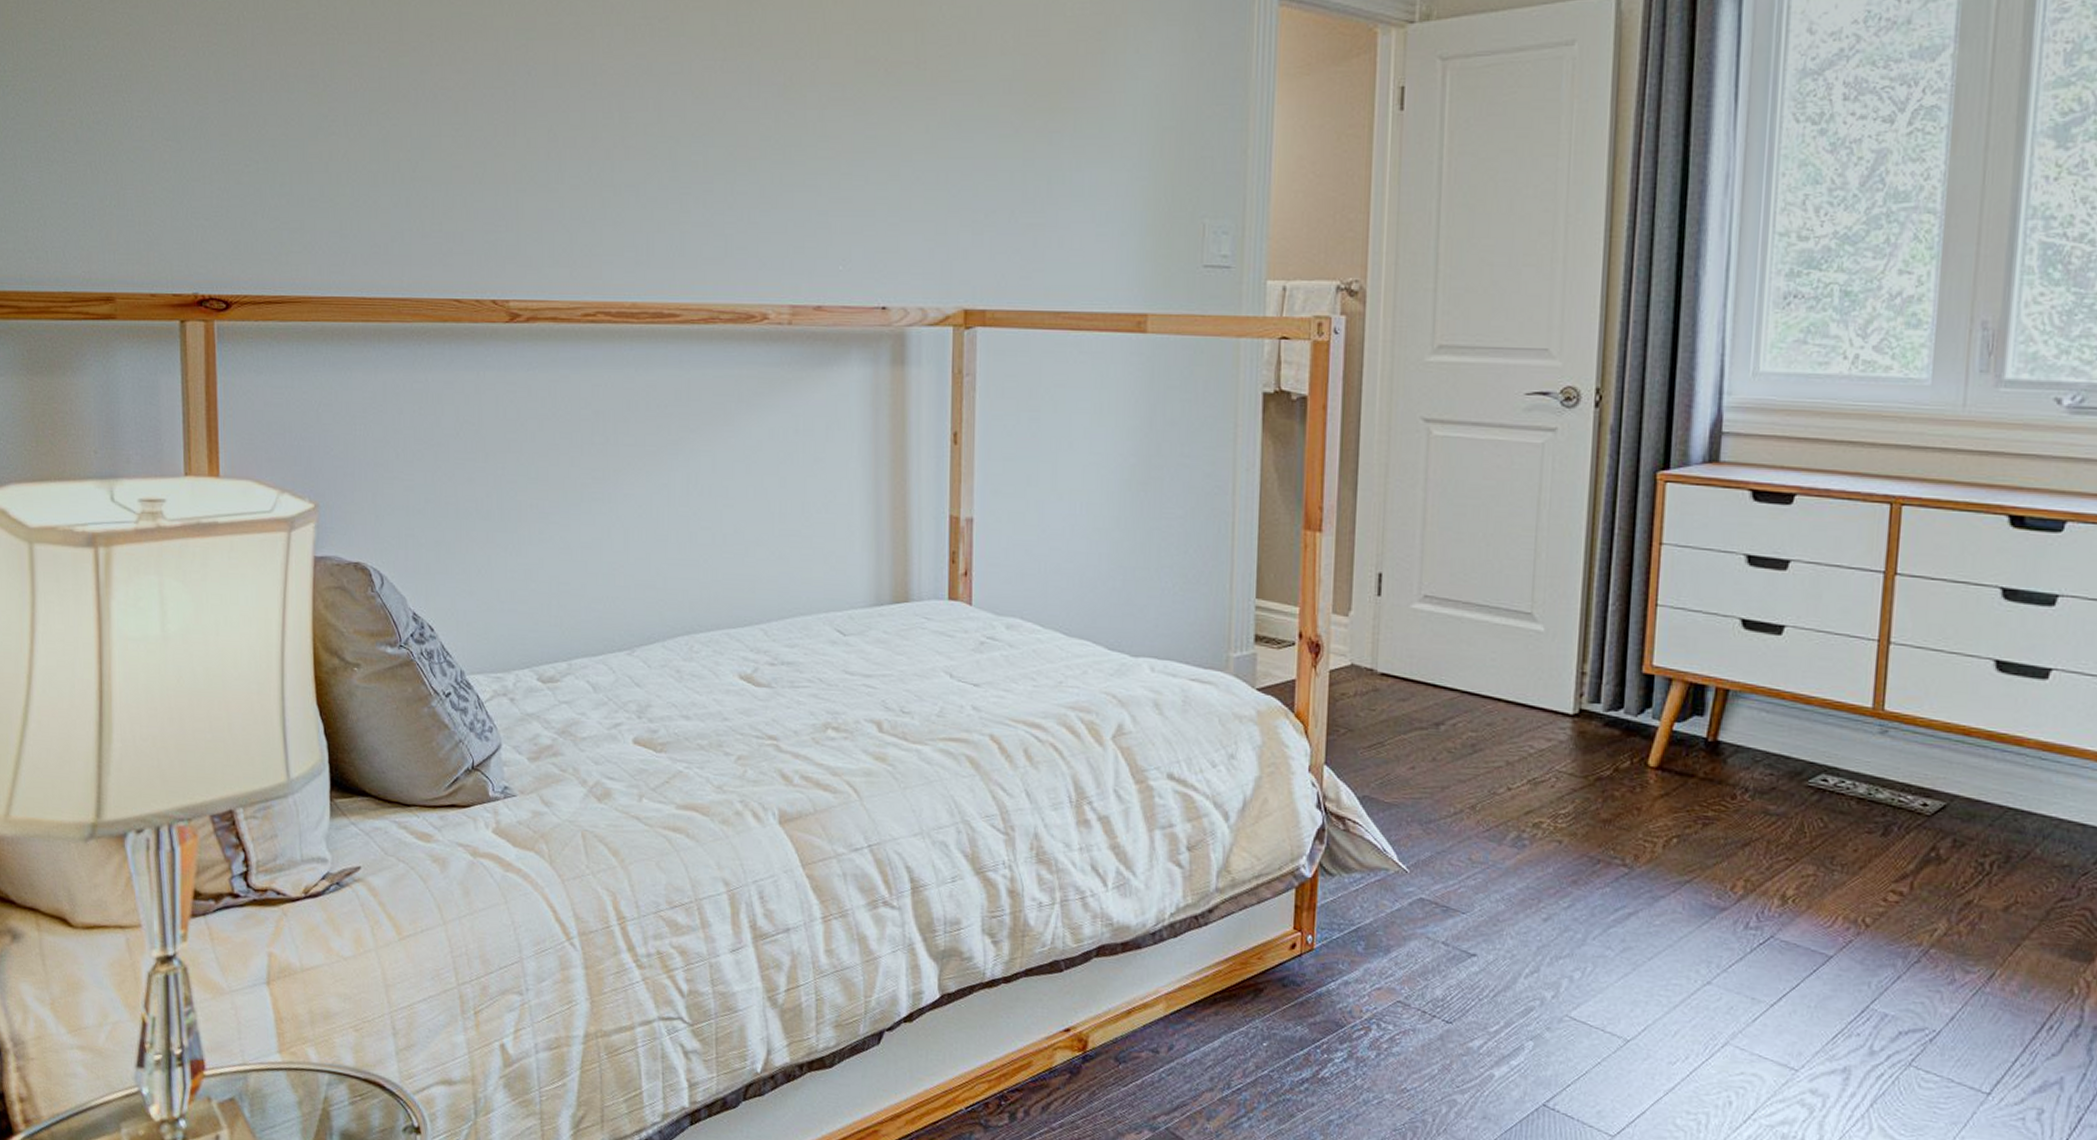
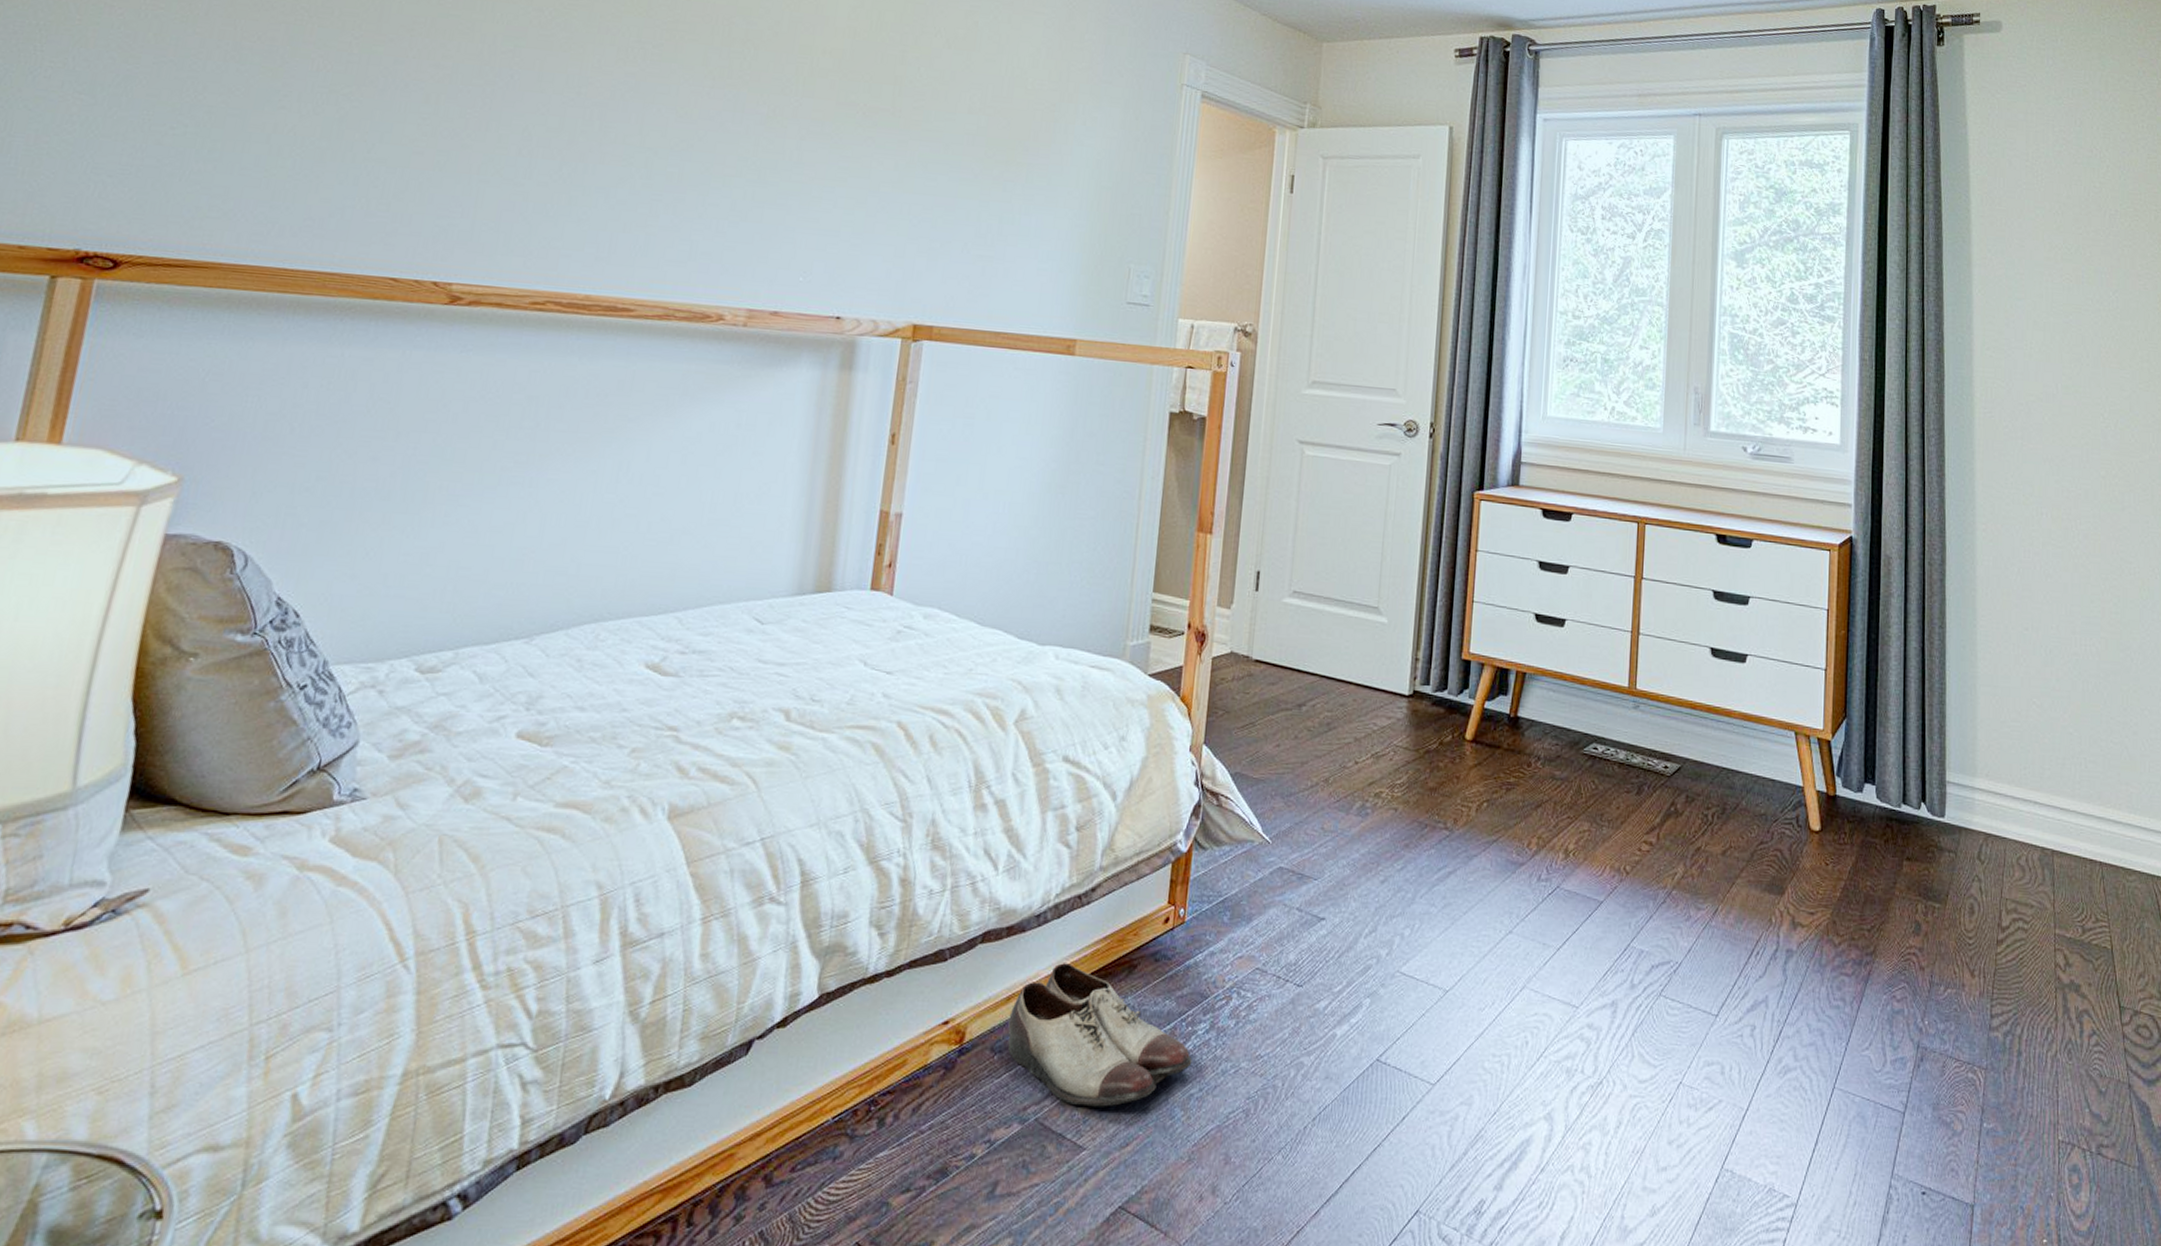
shoe: none [1131,981,1330,1124] -> present [1007,963,1192,1107]

